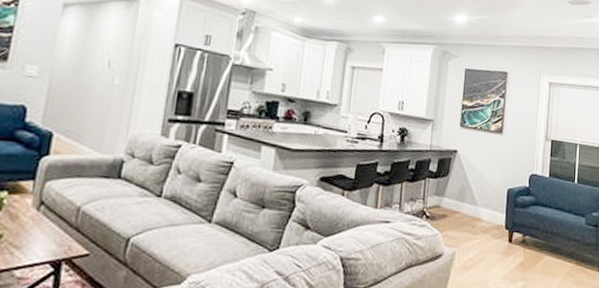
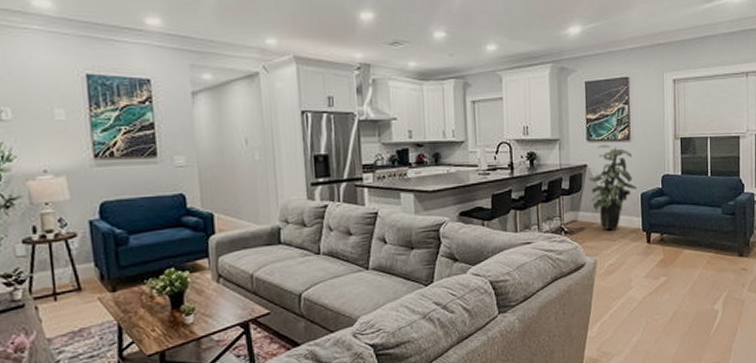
indoor plant: none [456,133,505,223] -> present [589,144,638,230]

